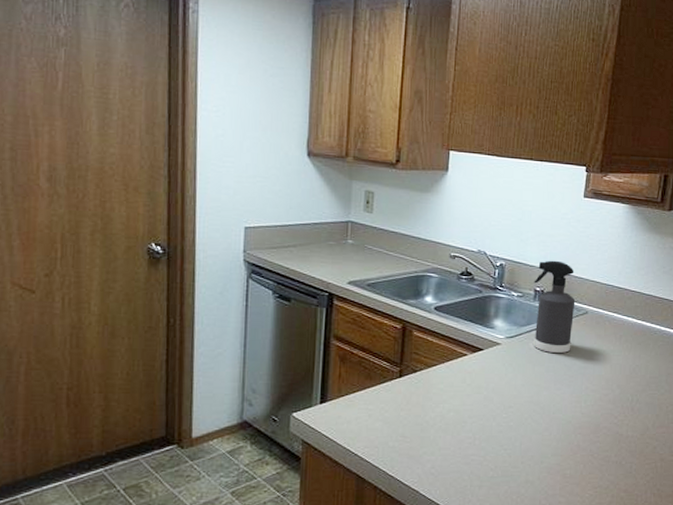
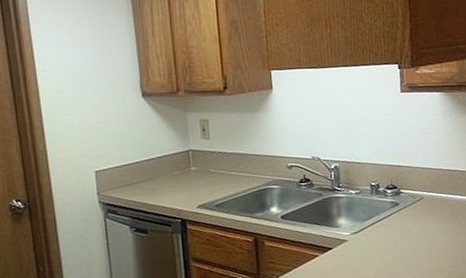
spray bottle: present [533,260,576,353] -> none [368,154,414,241]

